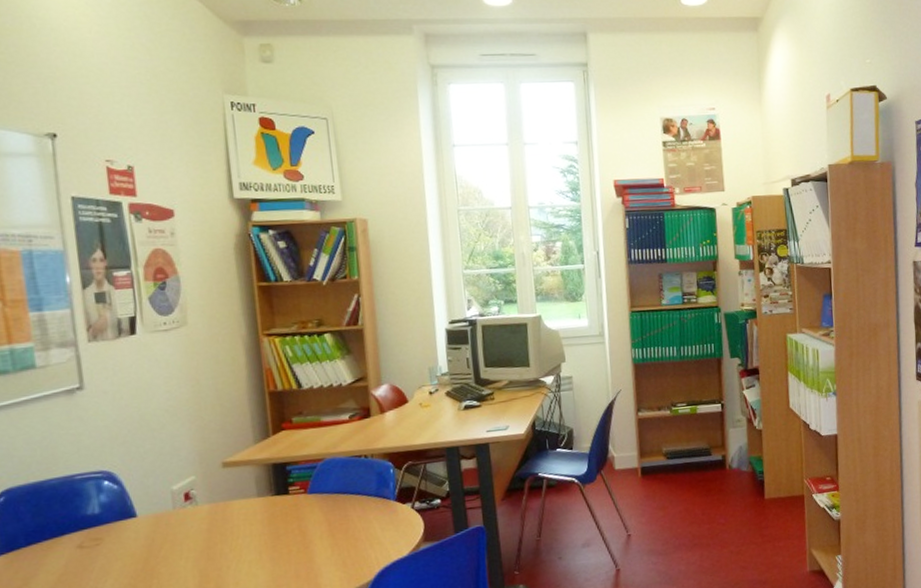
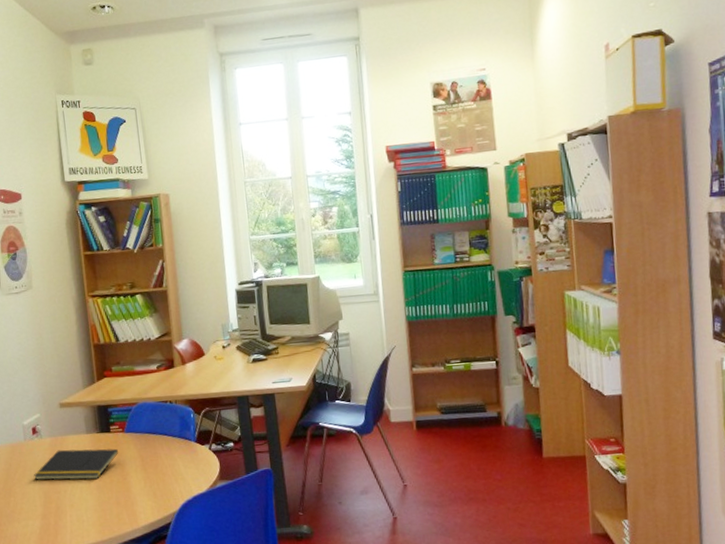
notepad: none [184,513,300,556] -> present [33,448,119,480]

